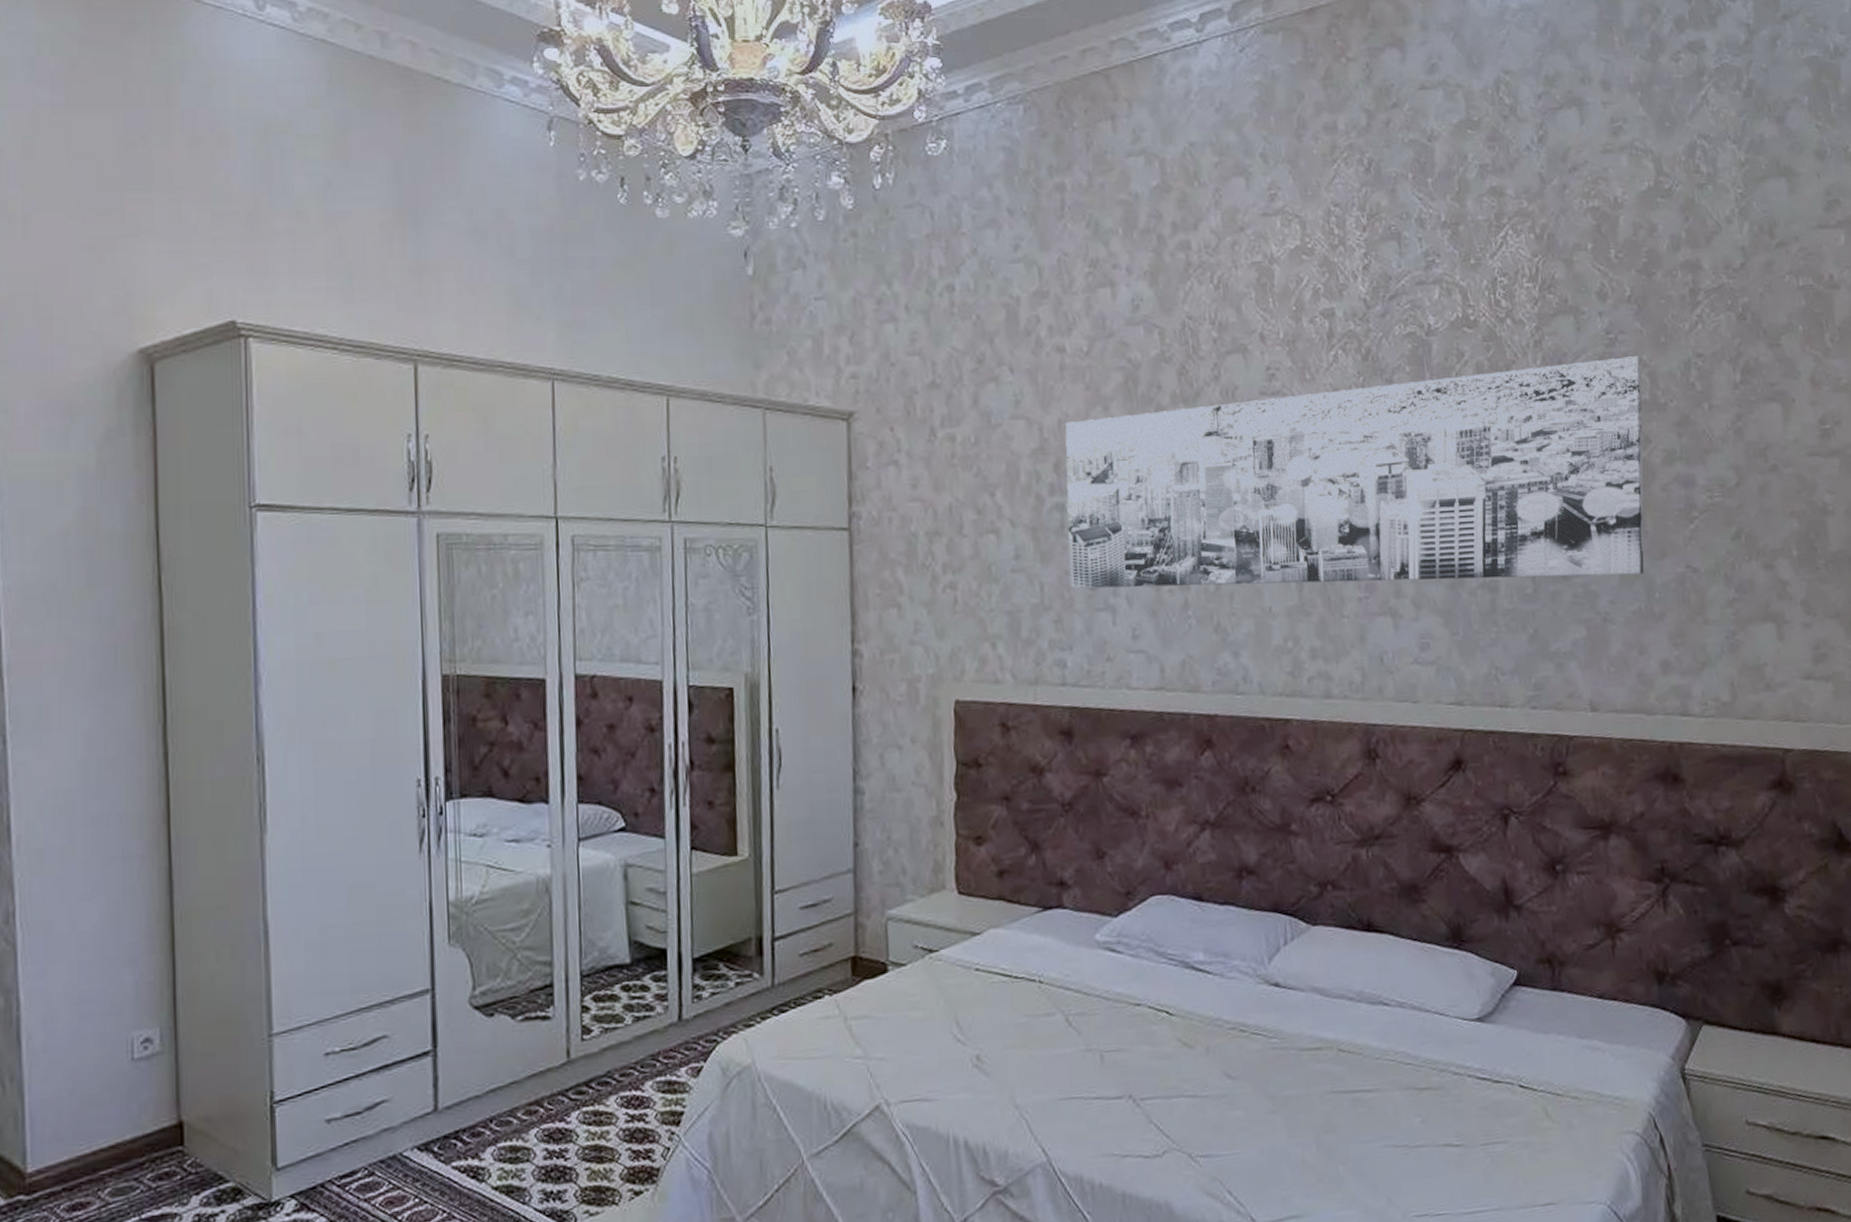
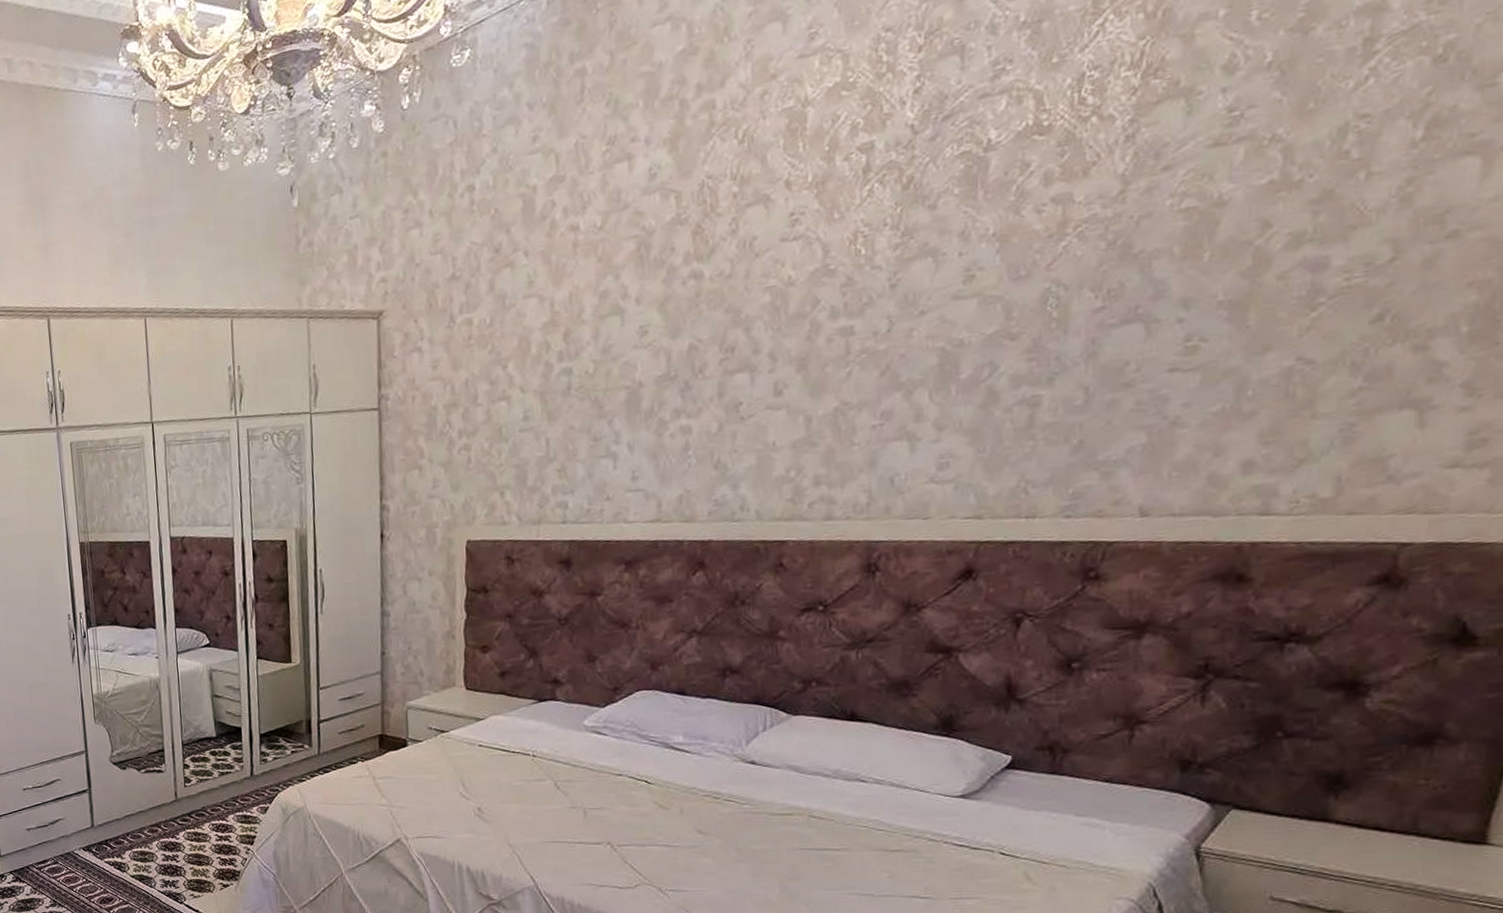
wall art: present [1065,356,1645,589] -> none [573,131,1275,441]

